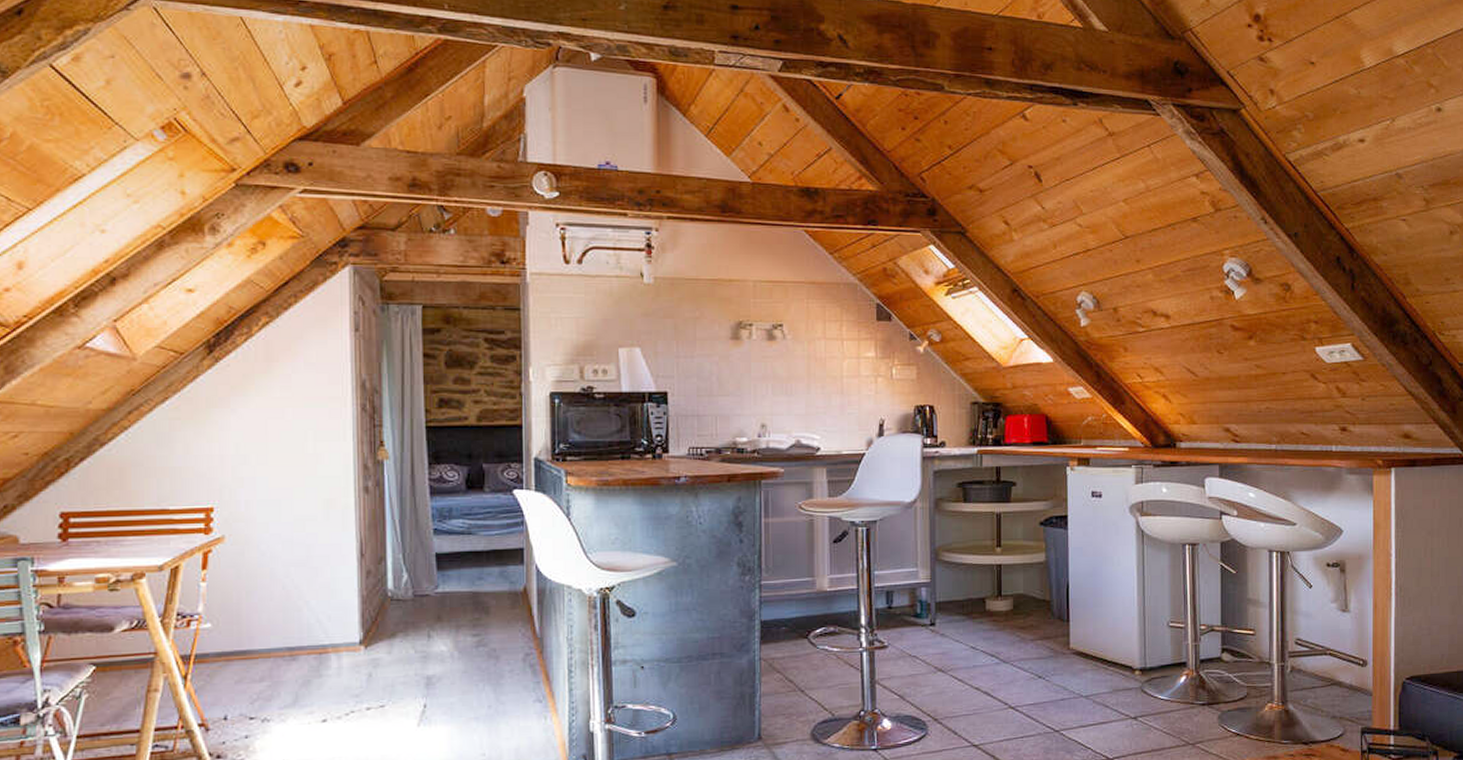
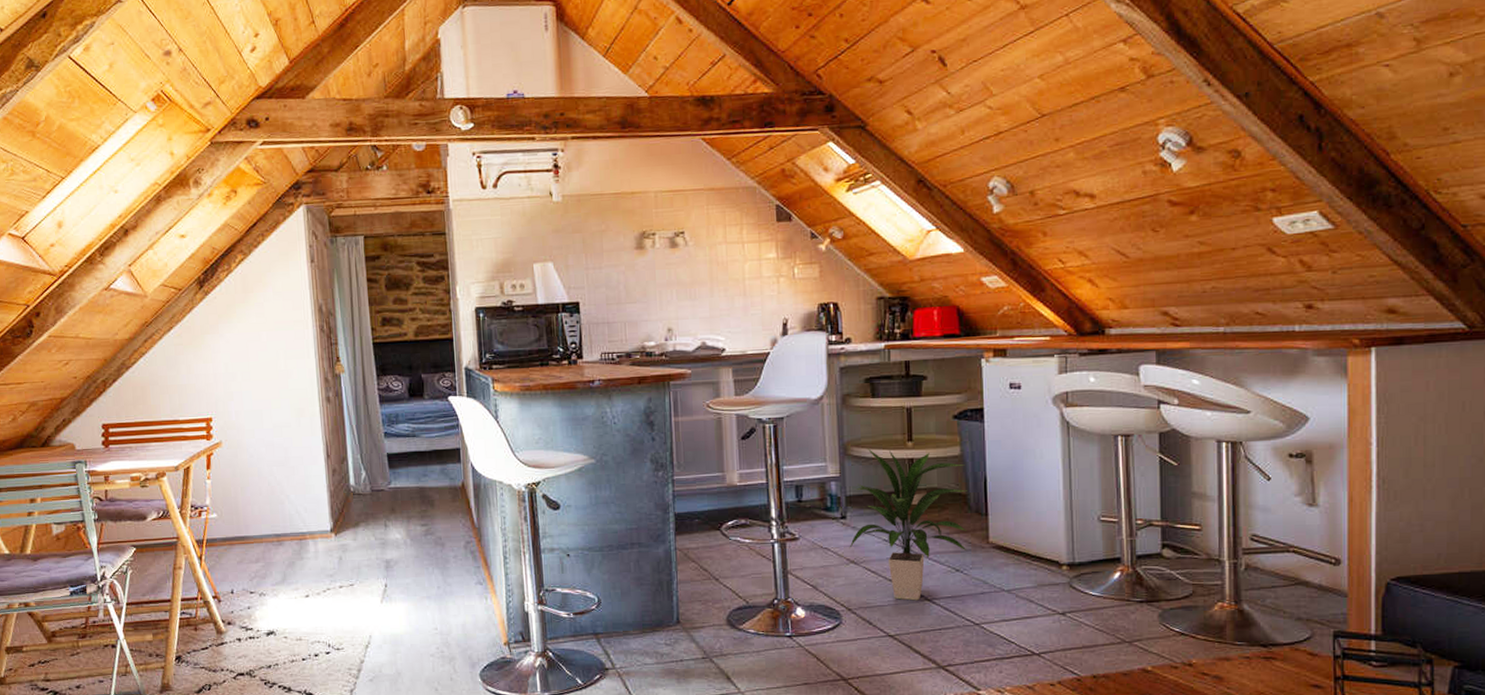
indoor plant: none [937,553,1051,709] -> present [849,447,967,601]

